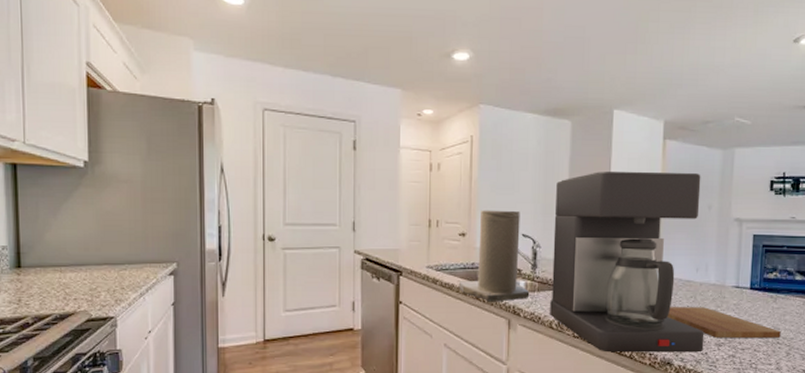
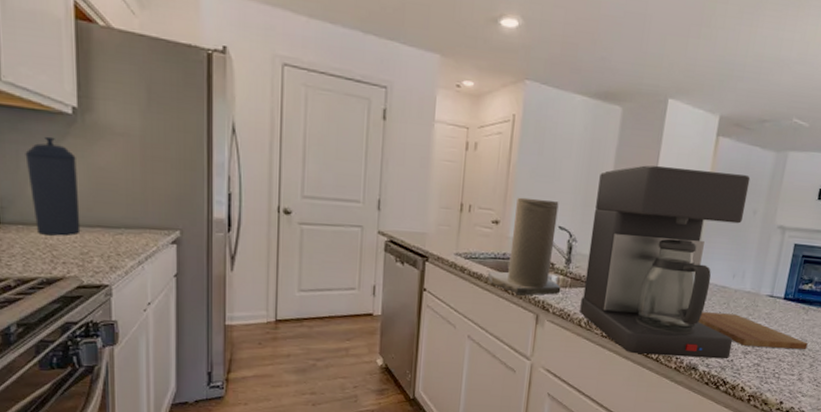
canister: none [43,188,90,275] -> present [25,136,81,236]

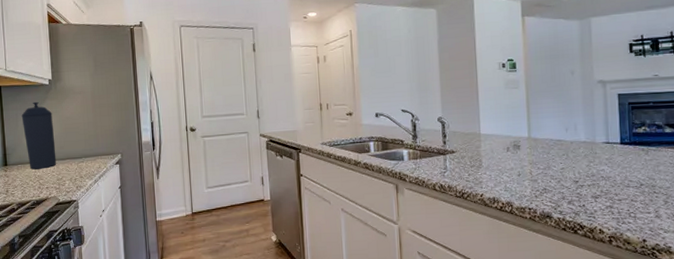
paper towel: present [487,197,561,295] -> none [349,90,413,170]
coffee maker: present [580,165,751,359] -> none [428,44,581,209]
cutting board: present [697,312,808,349] -> none [542,163,657,191]

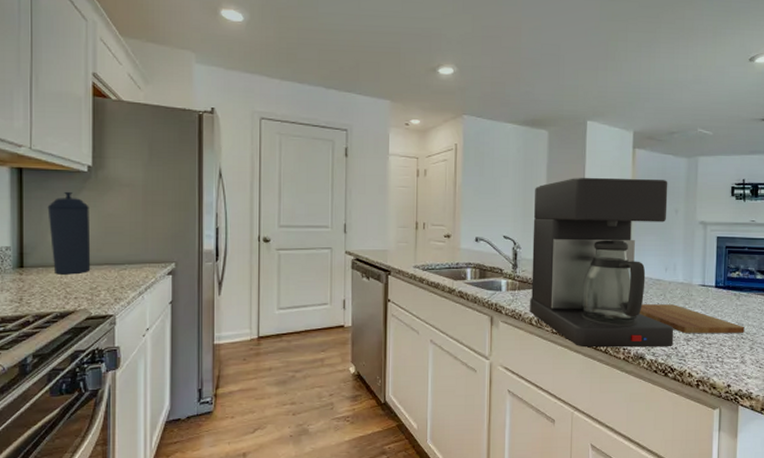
coffee maker: none [428,44,581,209] -> present [530,177,674,348]
cutting board: none [542,163,657,191] -> present [639,304,745,333]

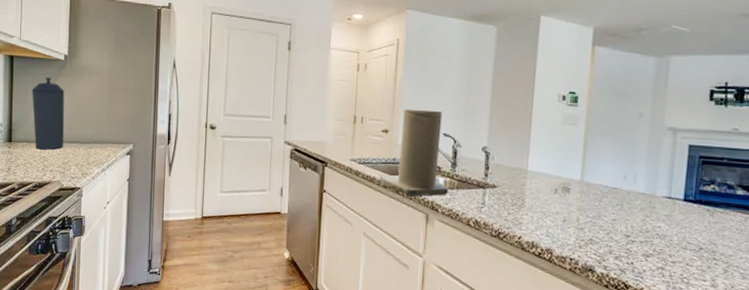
paper towel: none [443,213,511,300] -> present [379,108,449,196]
coffee maker: present [530,177,674,348] -> none [468,75,632,262]
cutting board: present [639,304,745,333] -> none [590,213,718,254]

